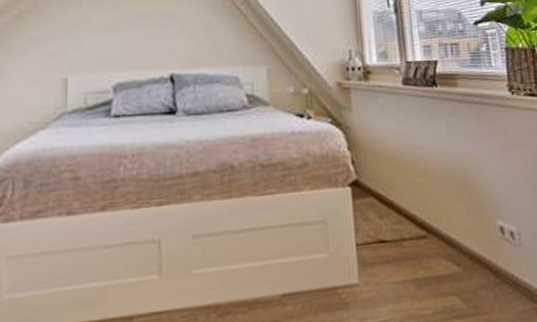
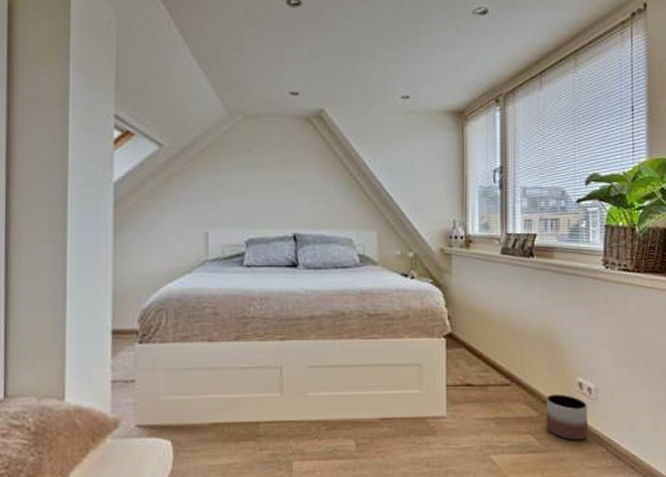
planter: none [468,242,517,298] -> present [546,393,588,441]

